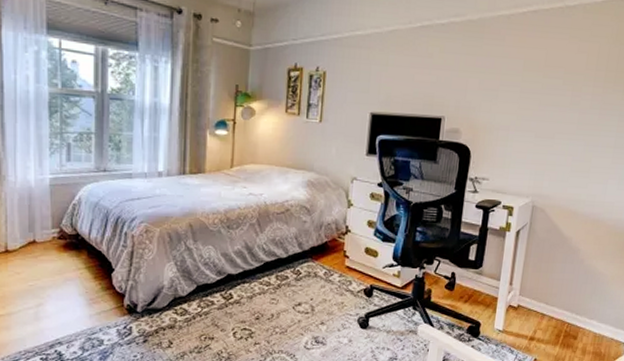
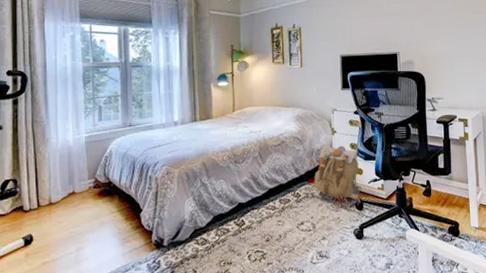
backpack: none [319,219,377,293] -> present [314,144,362,209]

